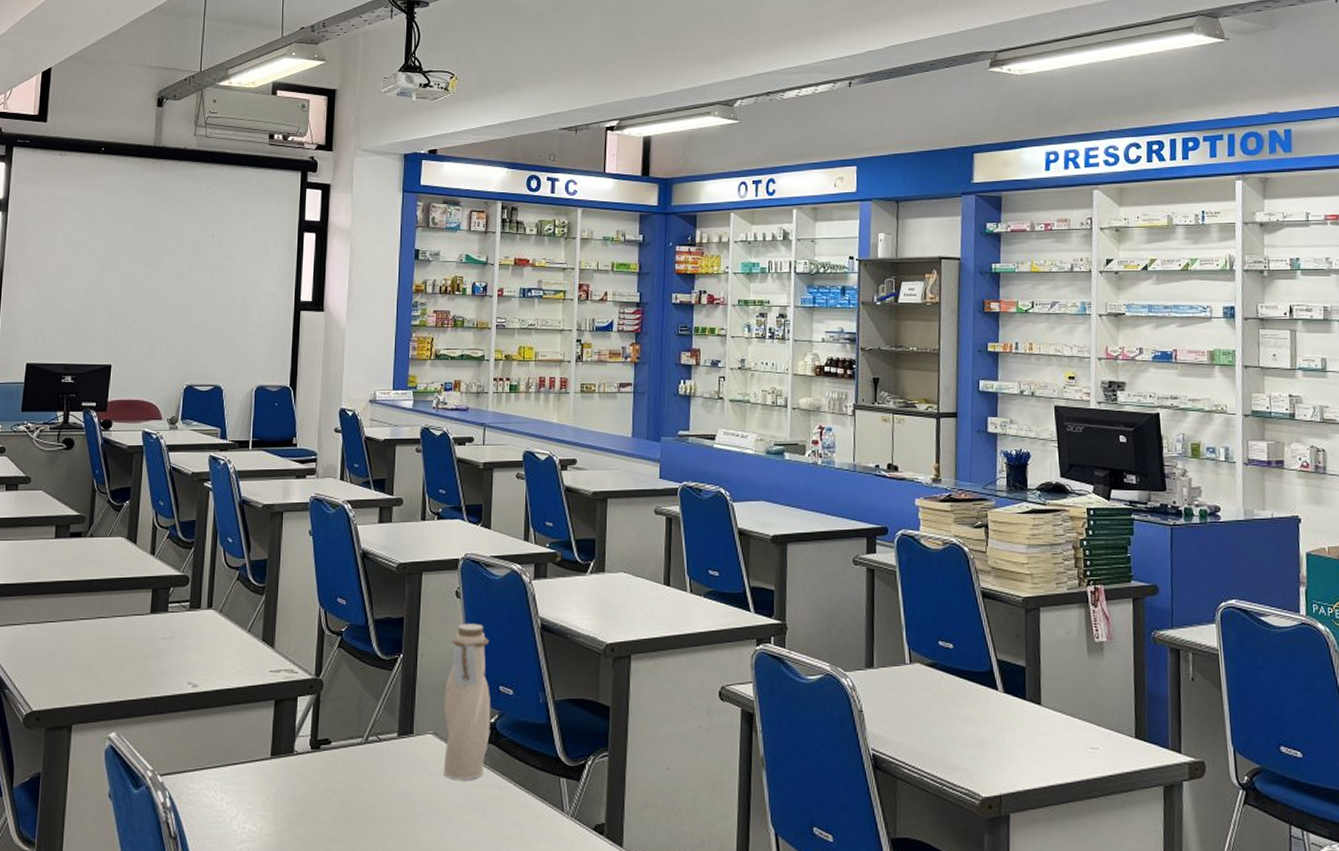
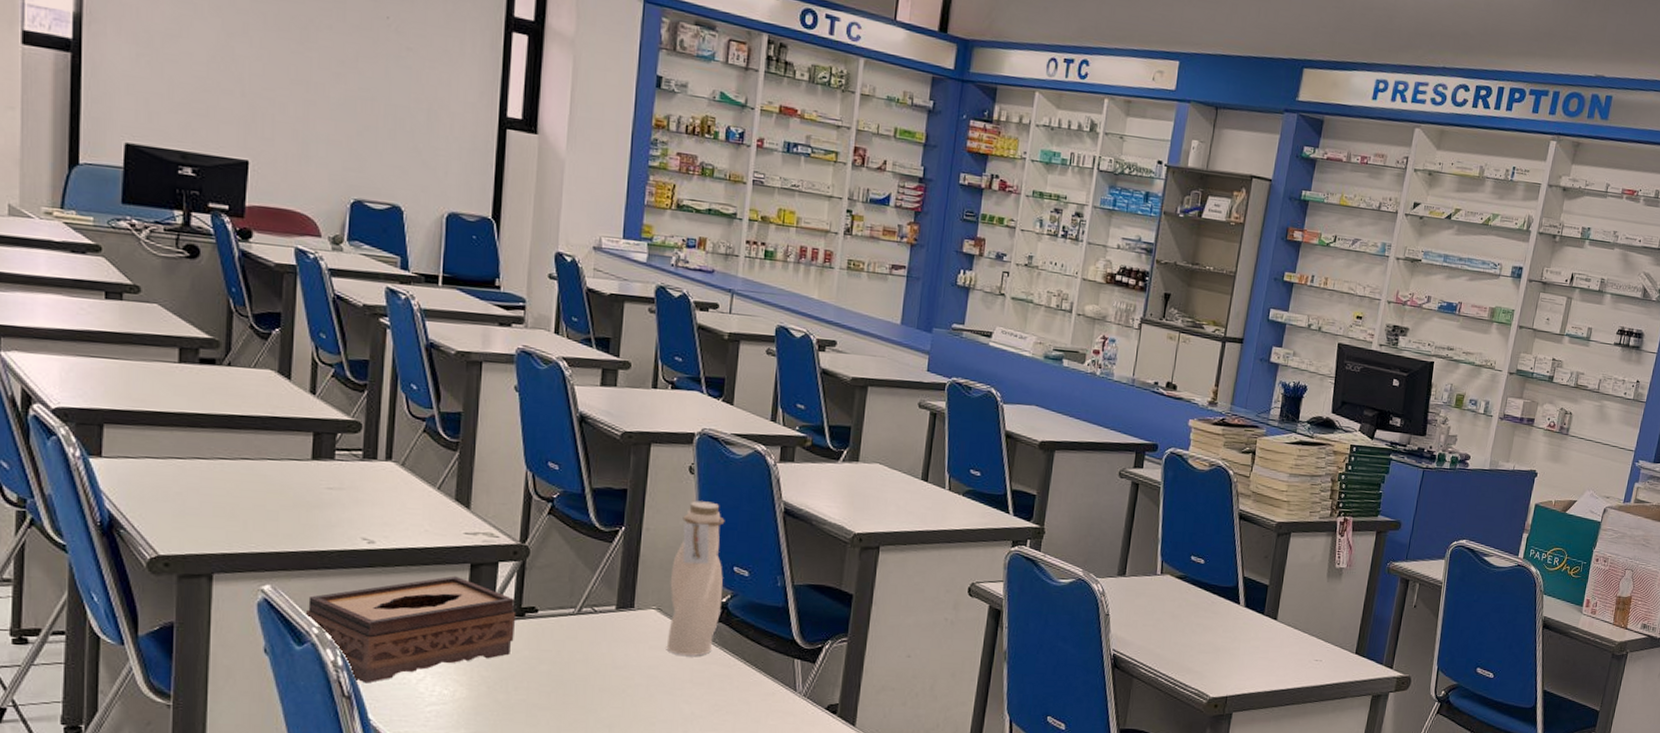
tissue box: none [141,713,313,824] -> present [305,575,517,684]

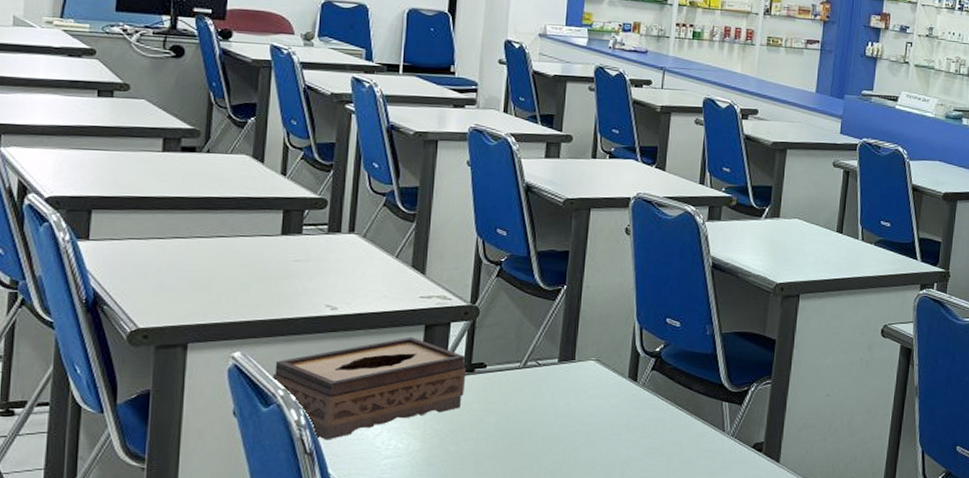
water bottle: present [666,501,725,656] -> none [604,259,658,402]

